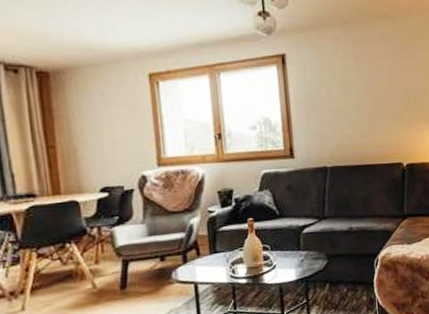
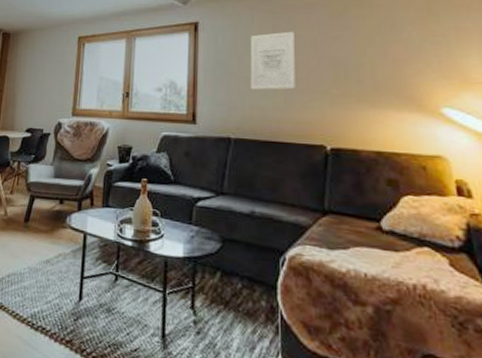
wall art: none [336,62,377,120] -> present [250,31,295,90]

